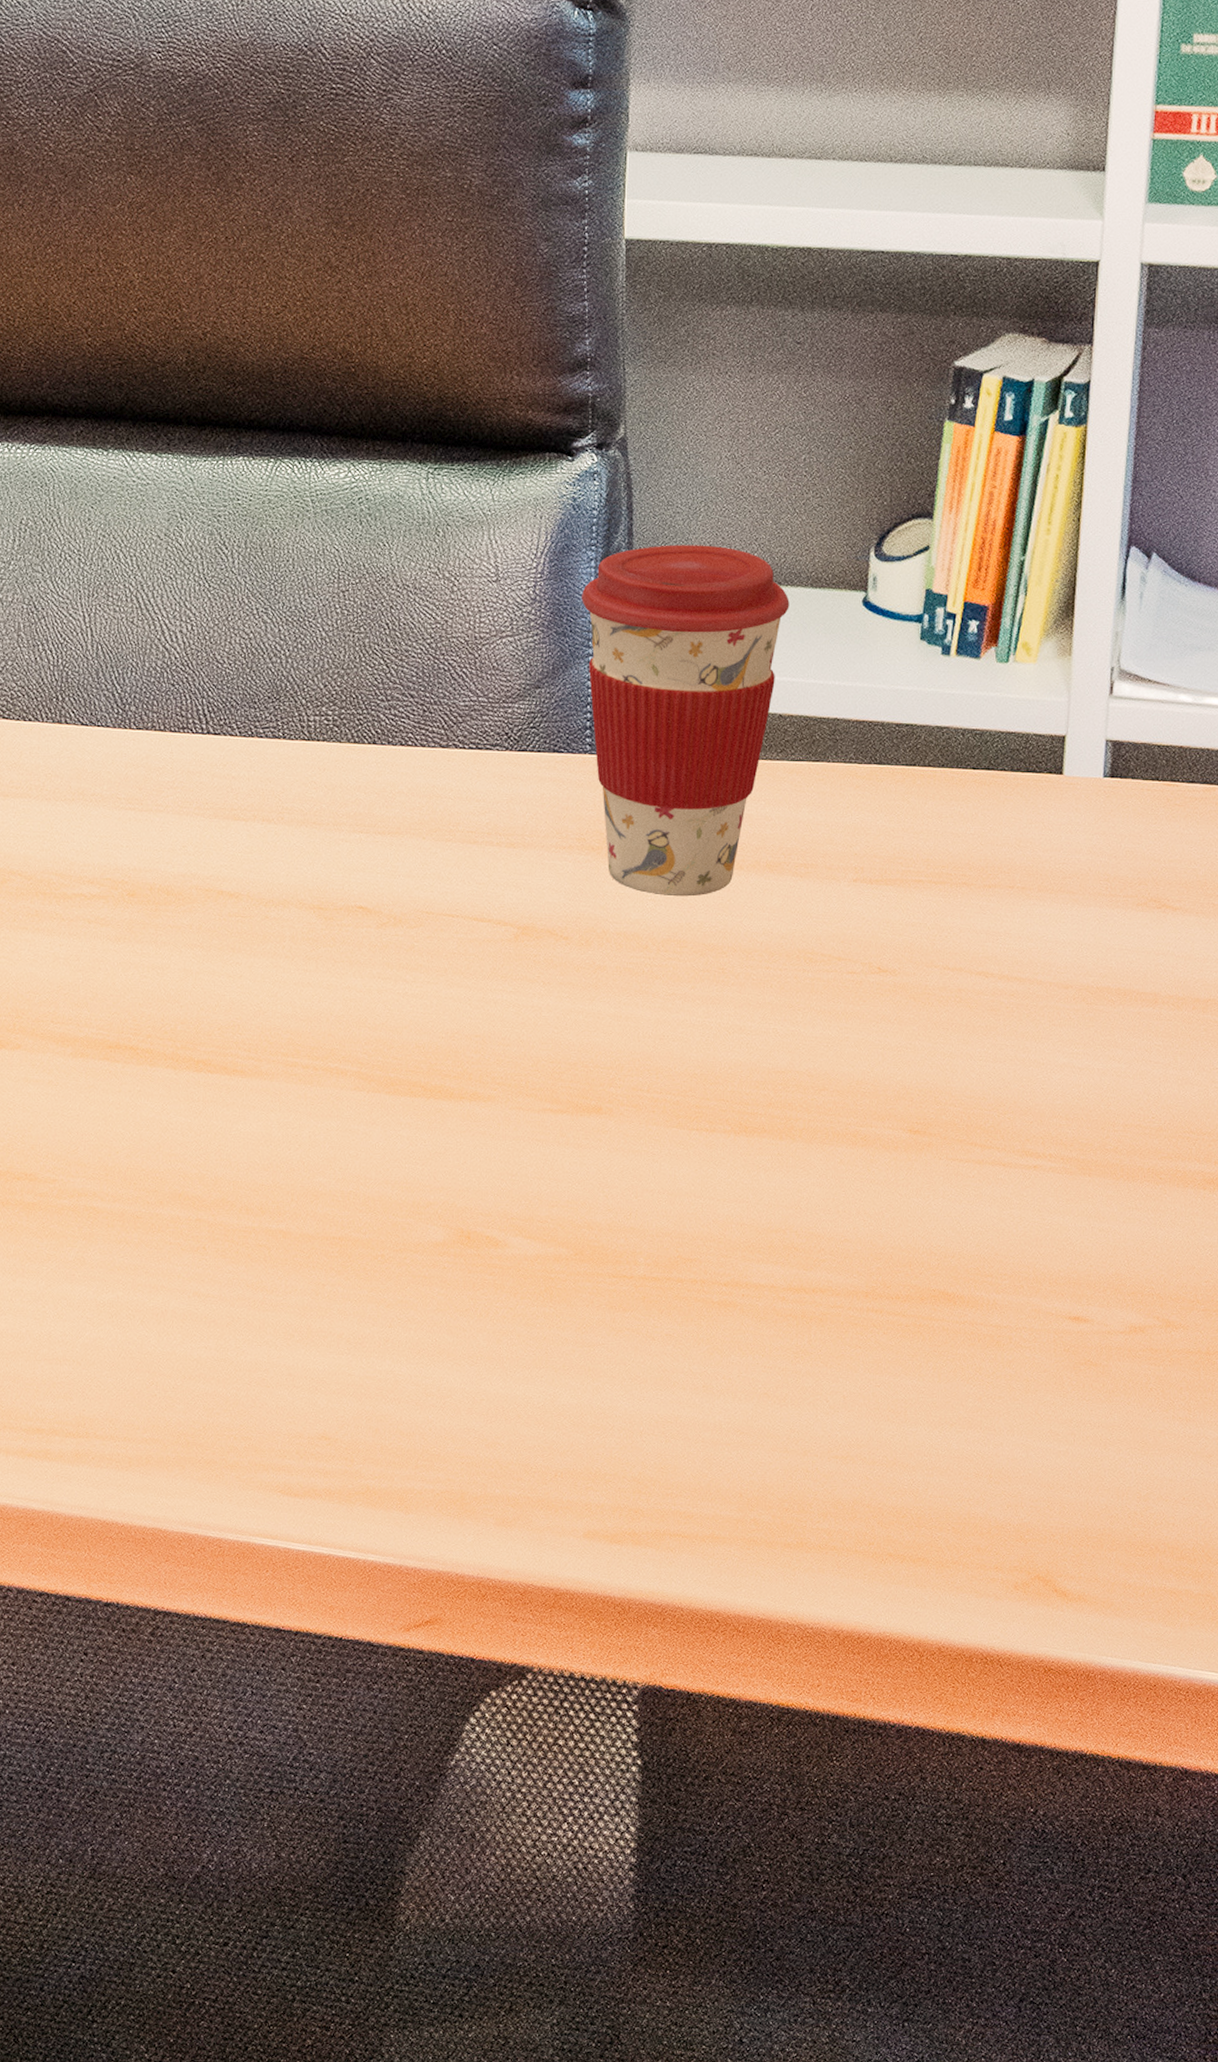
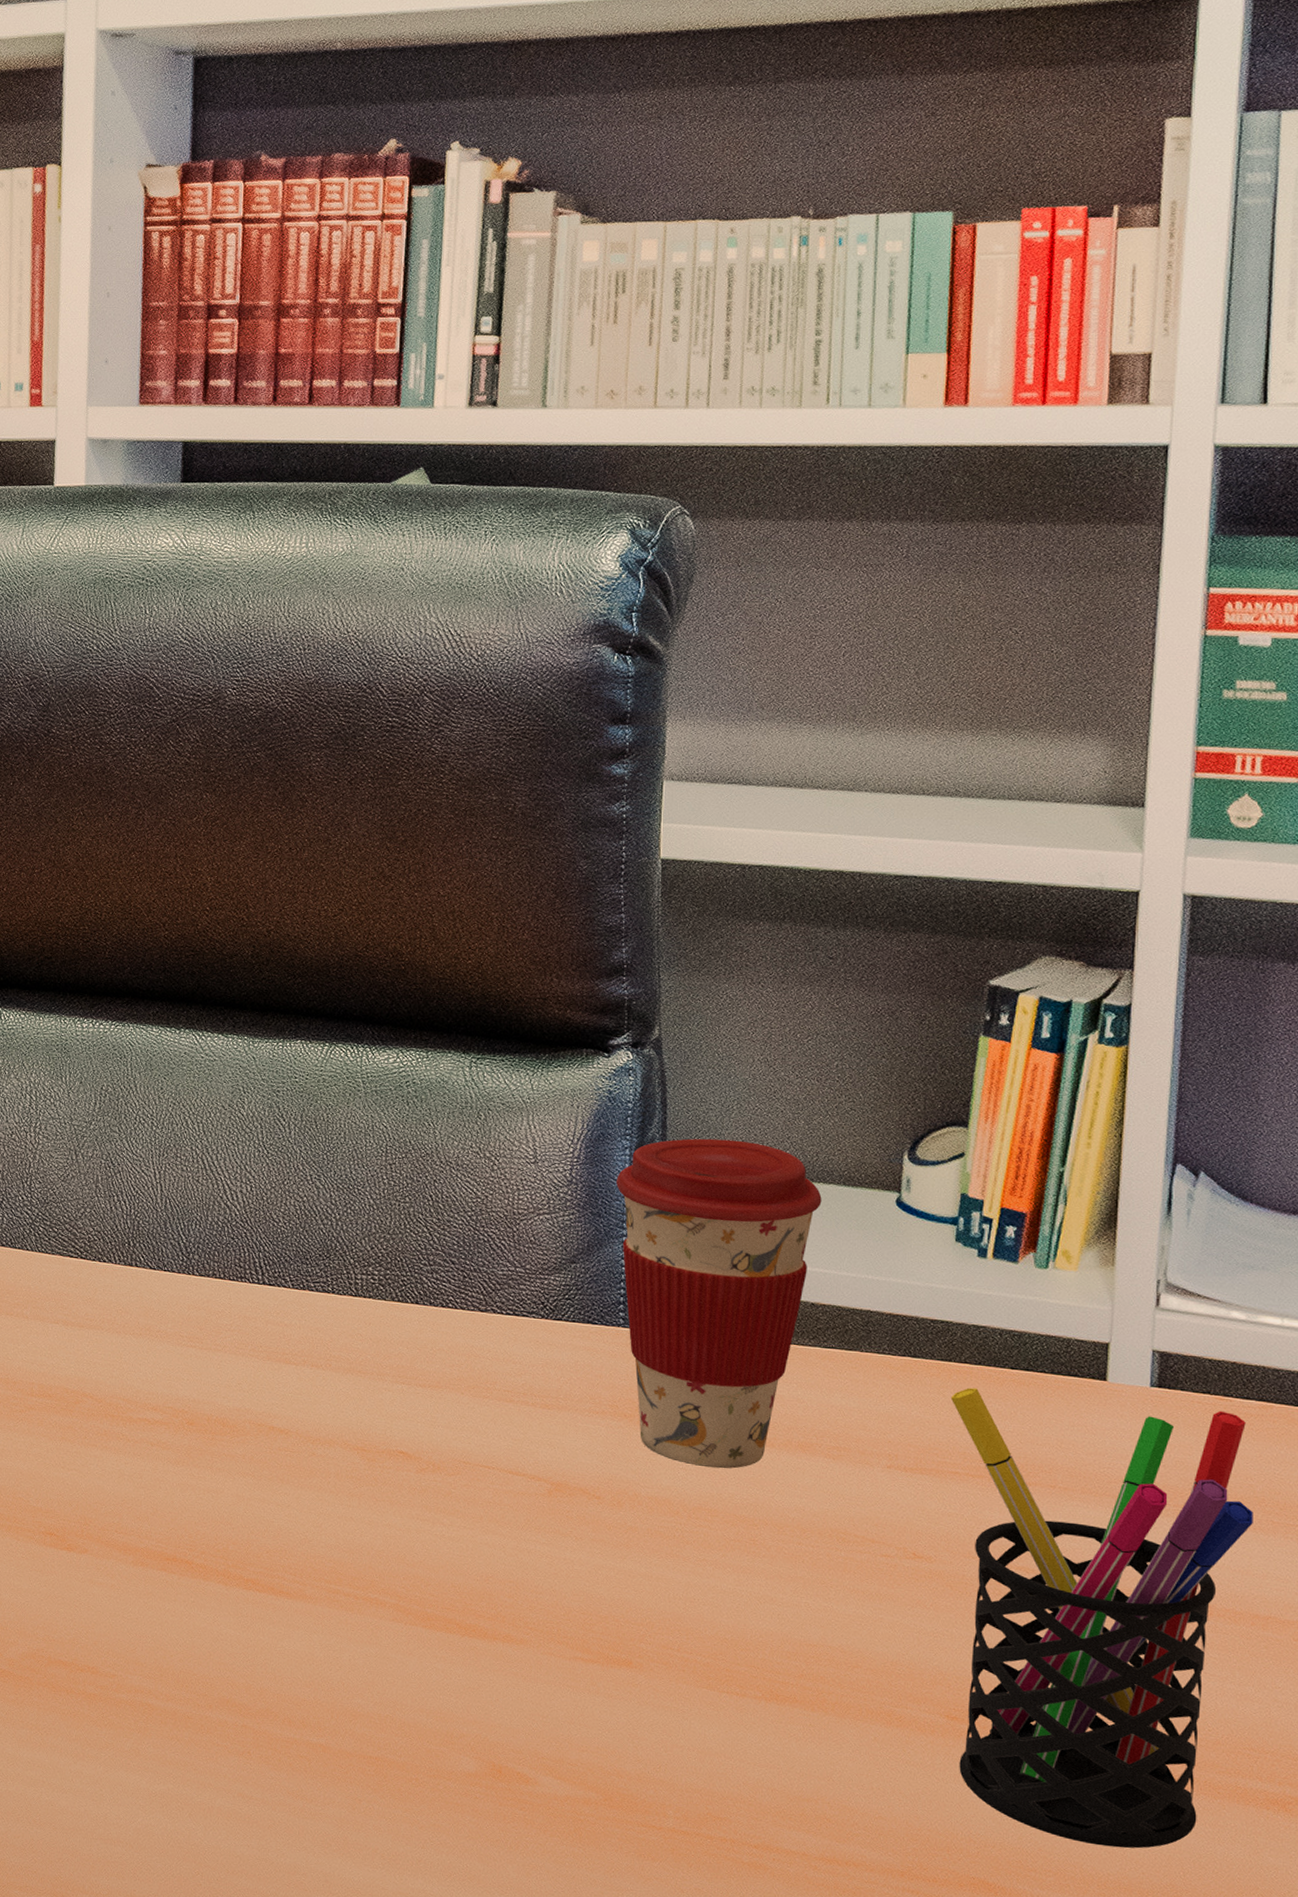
pen holder: none [914,792,1196,1244] -> present [950,1387,1253,1849]

